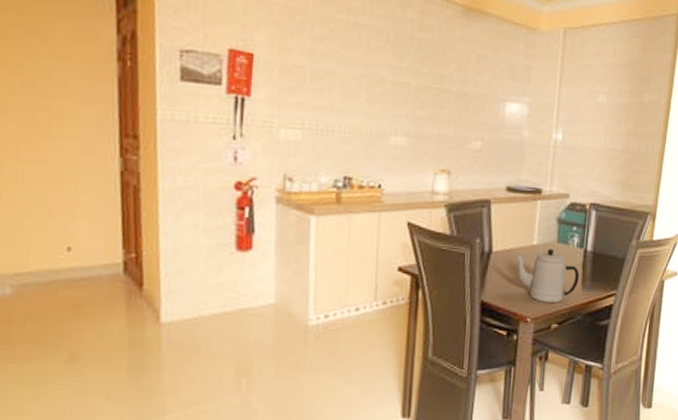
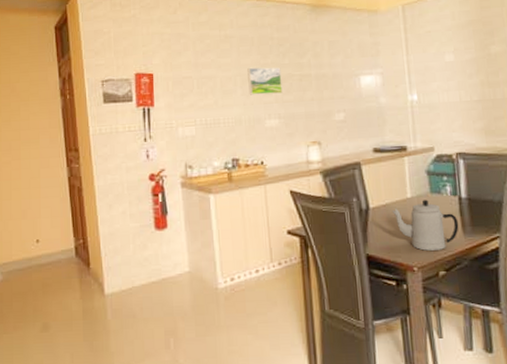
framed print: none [375,68,417,107] -> present [247,67,283,95]

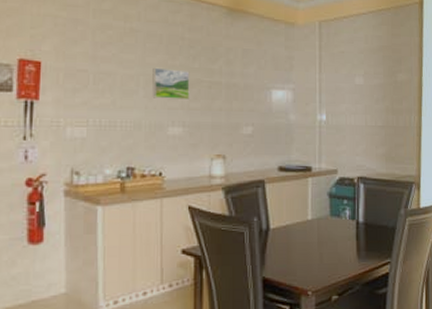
teapot: present [391,199,459,251] -> none [291,222,354,275]

